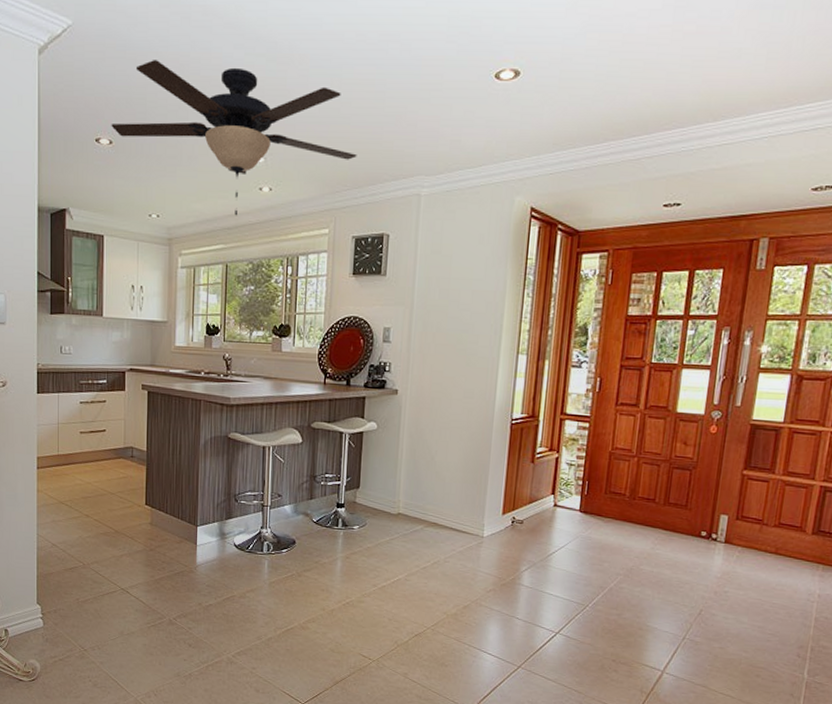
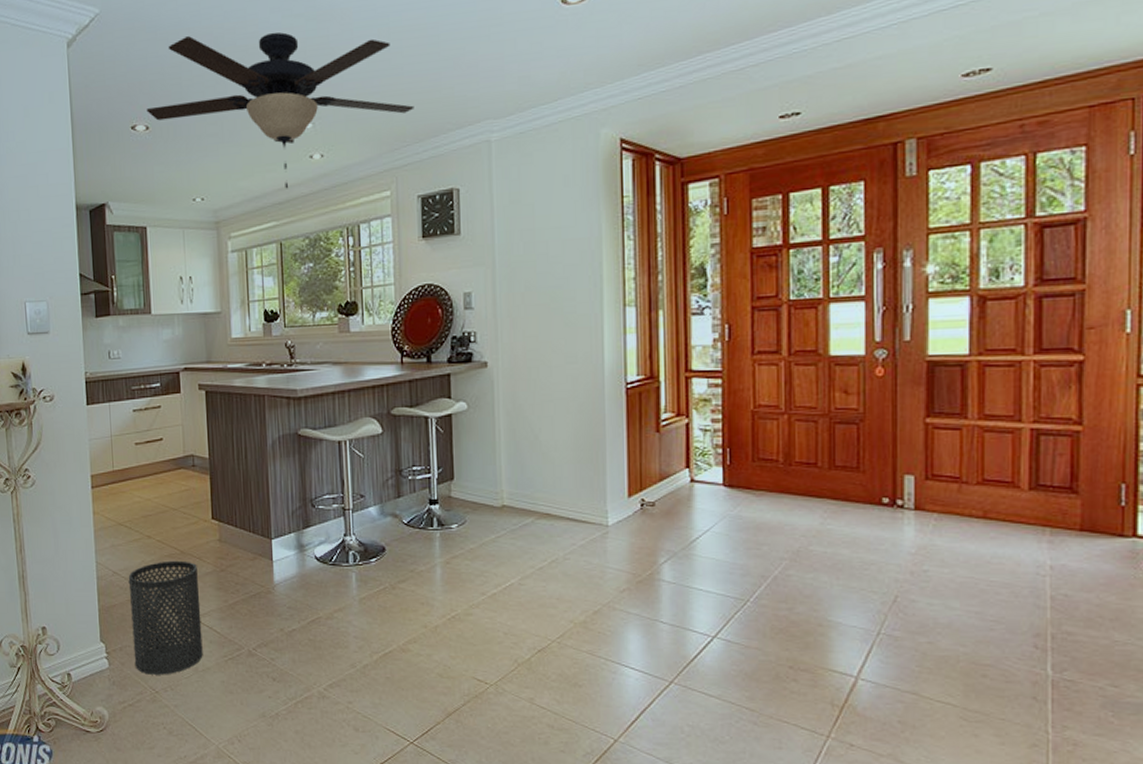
trash can: none [66,538,130,636] -> present [128,560,203,675]

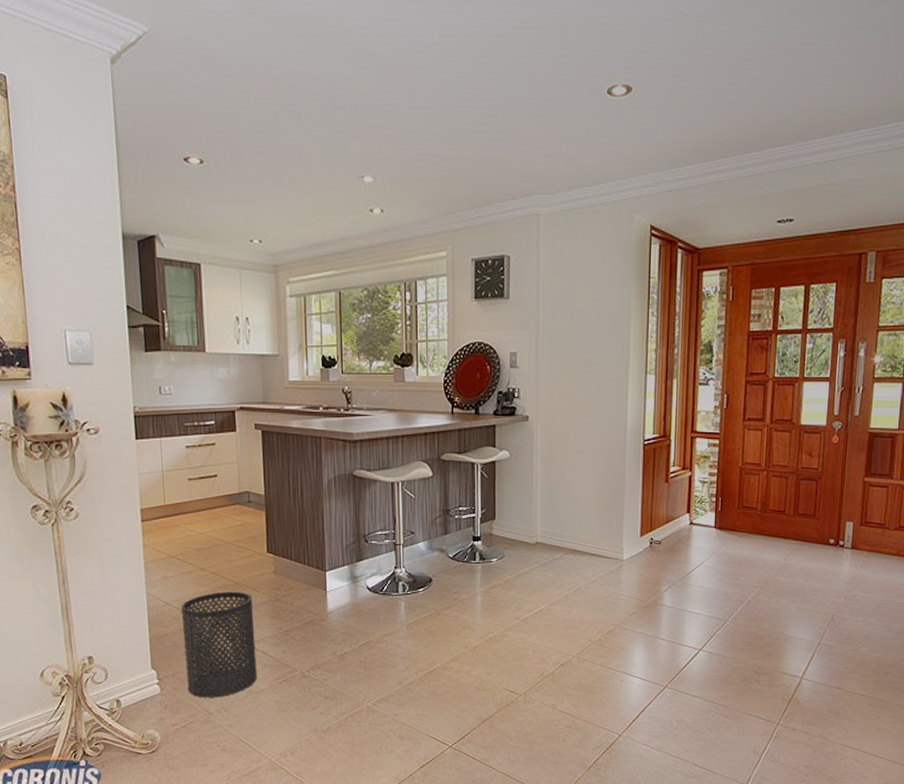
ceiling fan: present [146,32,414,189] -> none [201,72,471,240]

